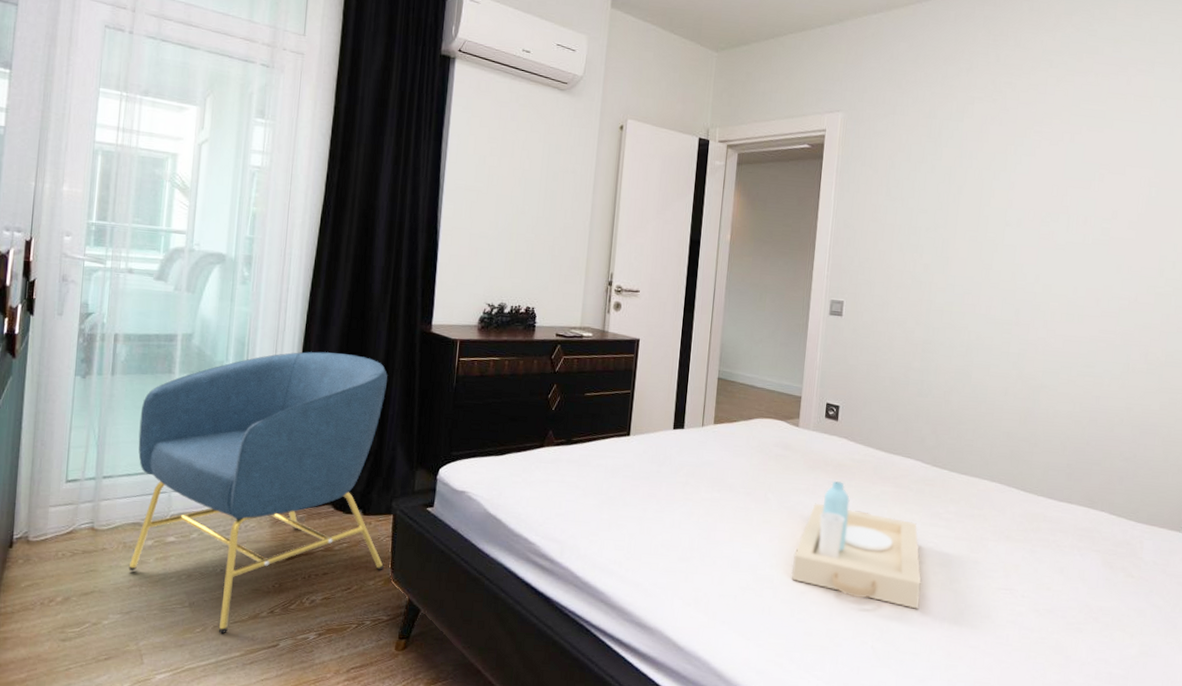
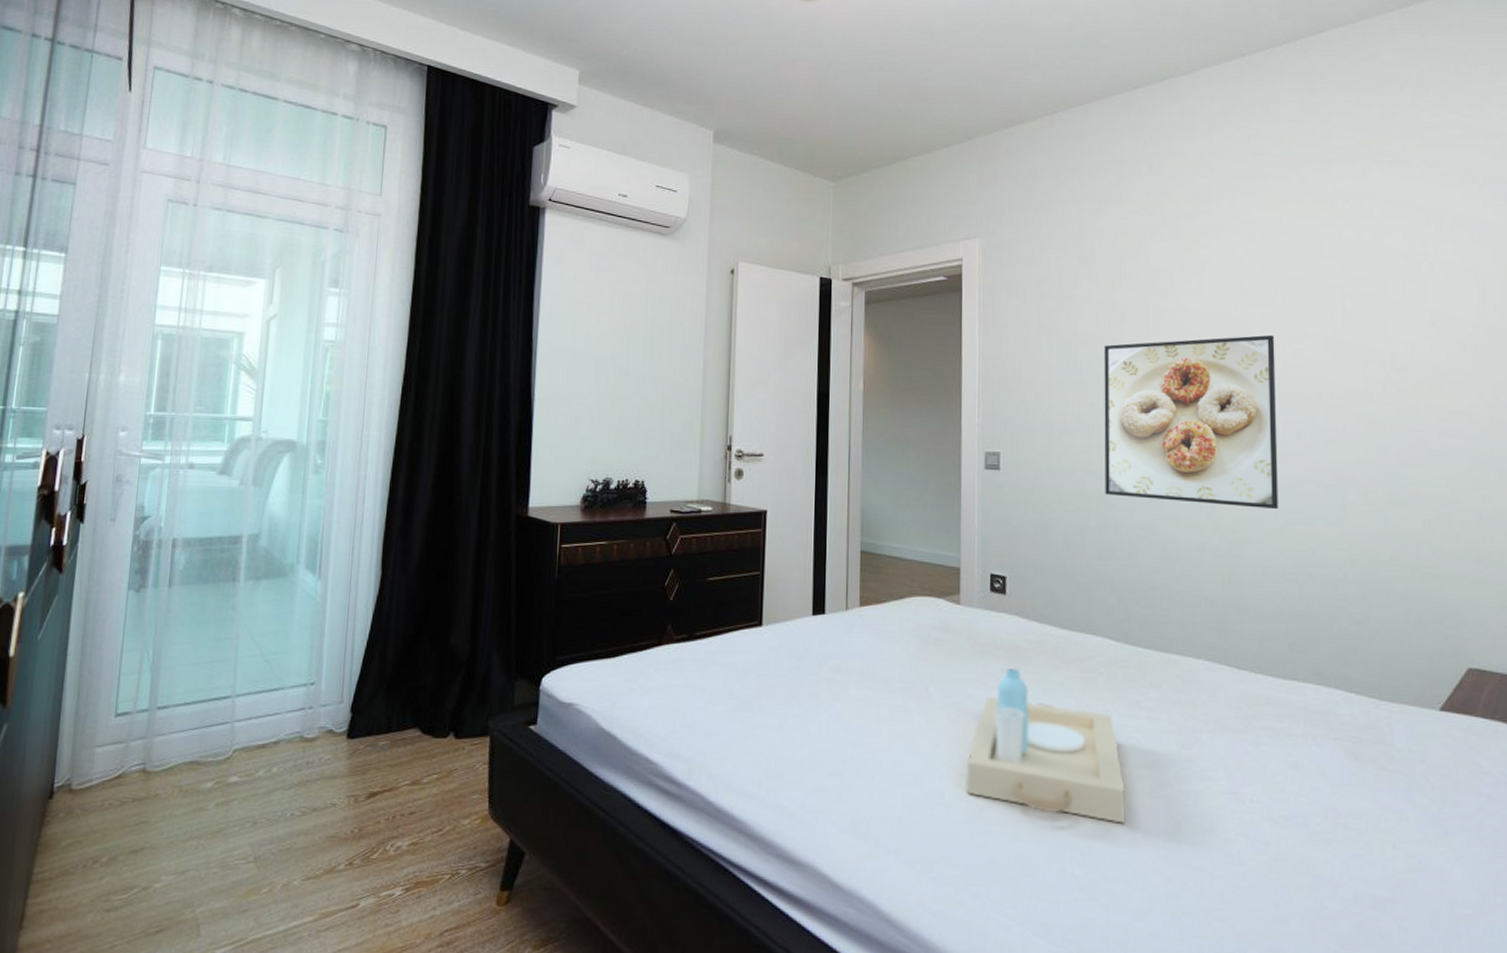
armchair: present [128,351,387,634] -> none [184,546,480,894]
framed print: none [929,214,1088,363] -> present [1104,334,1278,510]

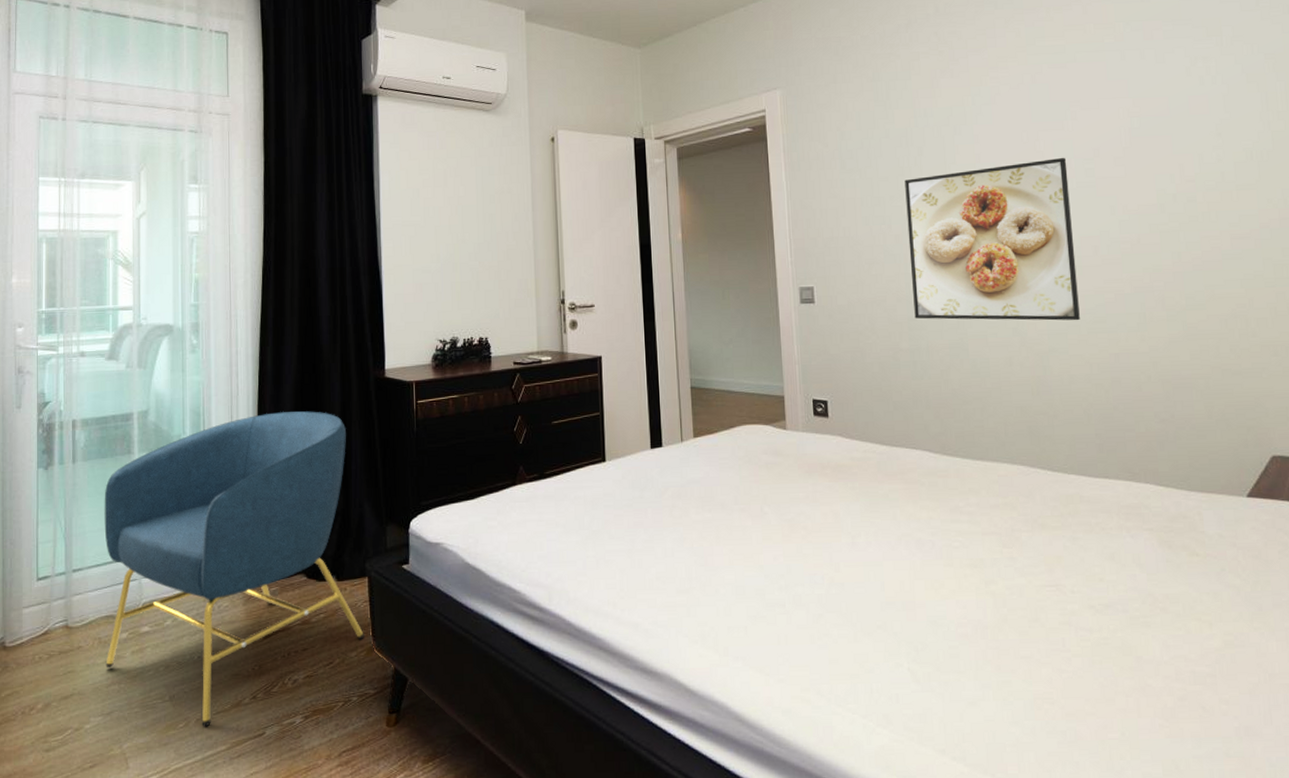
armchair: none [184,546,480,894] -> present [104,411,364,727]
serving tray: present [966,668,1126,824] -> none [802,485,956,620]

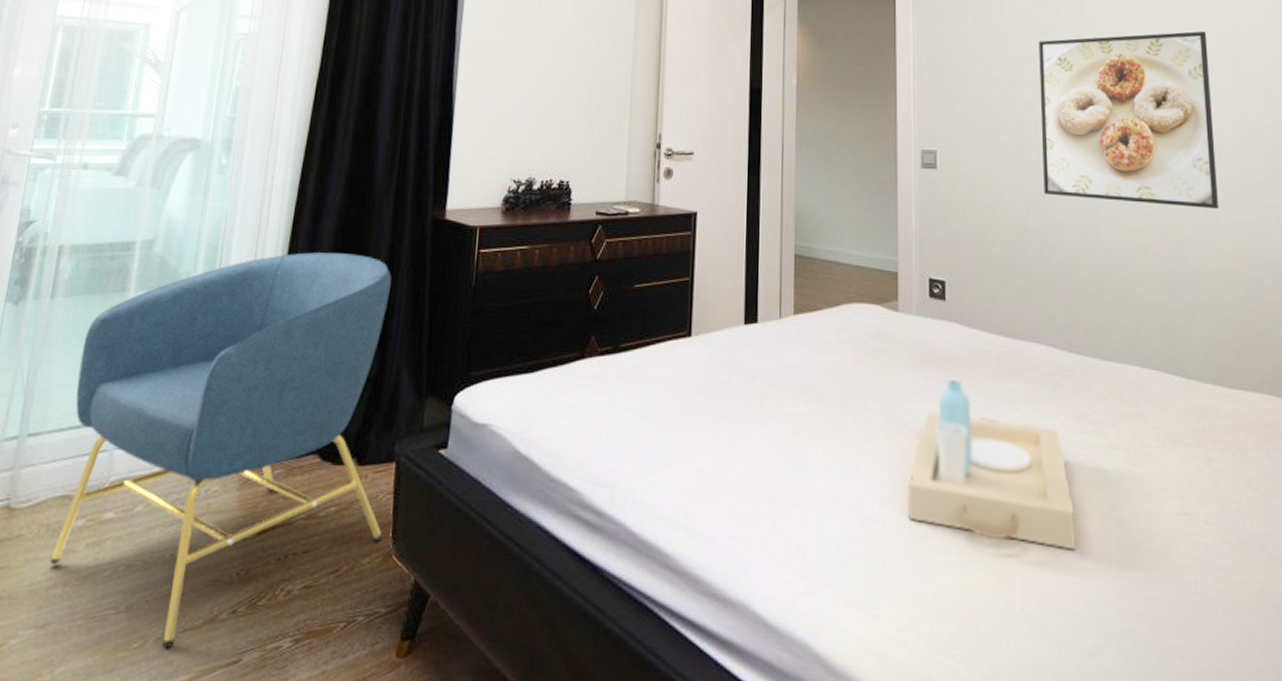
serving tray: none [802,485,956,620] -> present [907,380,1077,550]

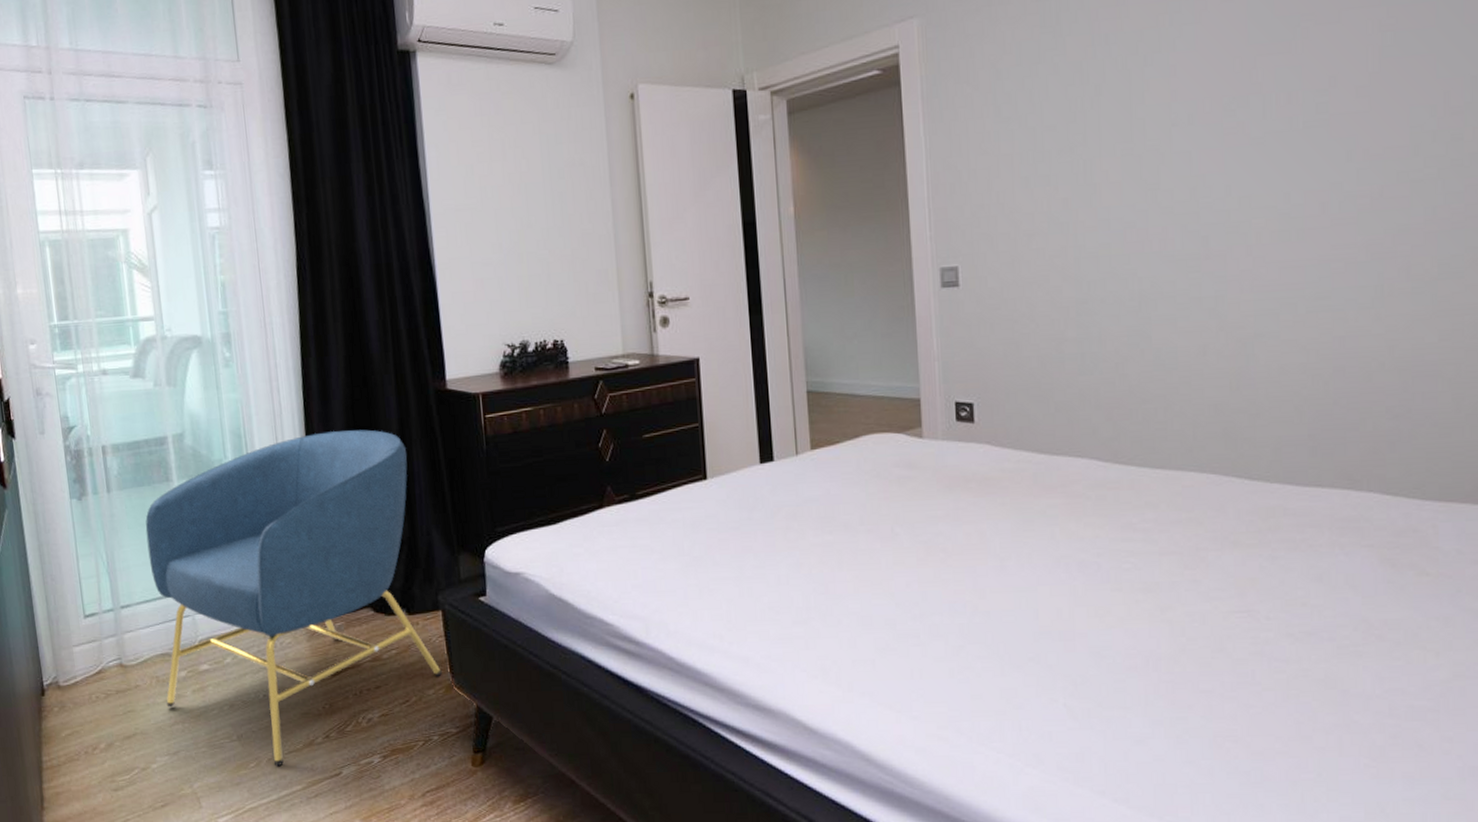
serving tray: present [907,380,1077,550] -> none [941,500,1123,651]
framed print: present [1039,31,1218,210] -> none [1077,89,1297,302]

